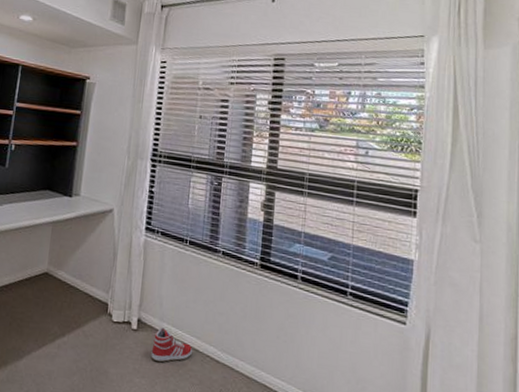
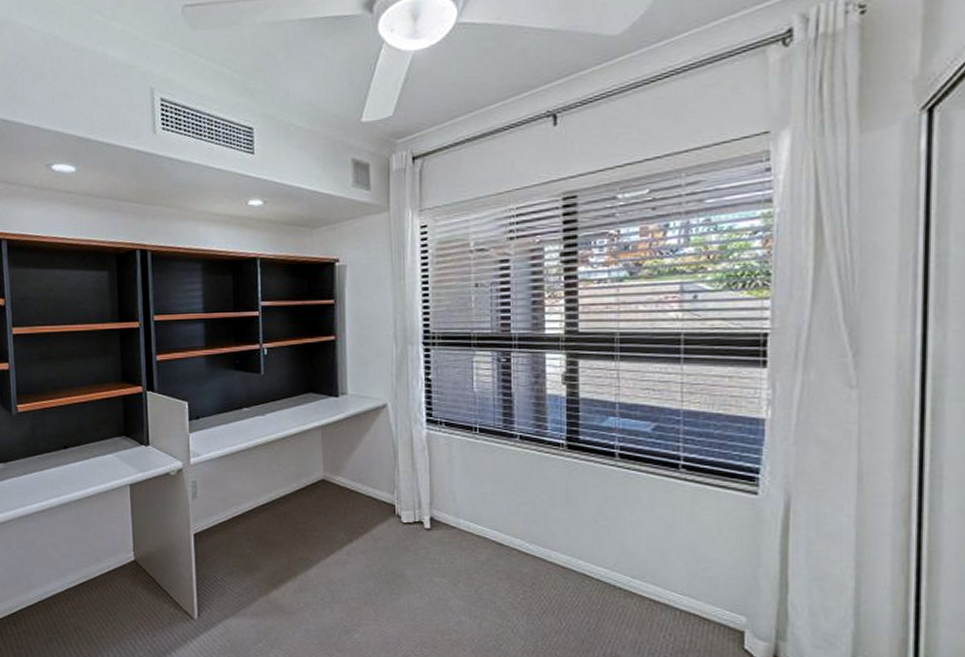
sneaker: present [151,327,193,363] -> none [449,524,497,560]

